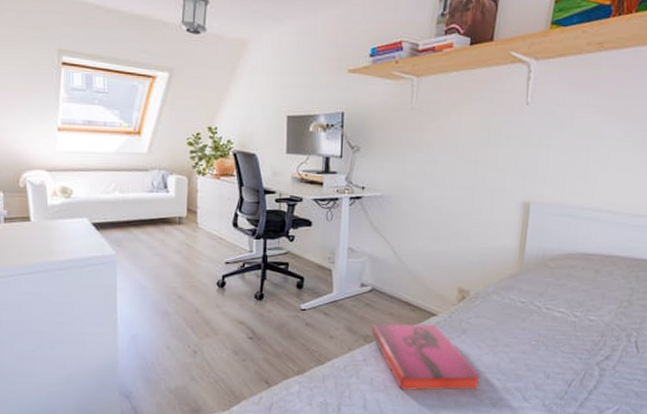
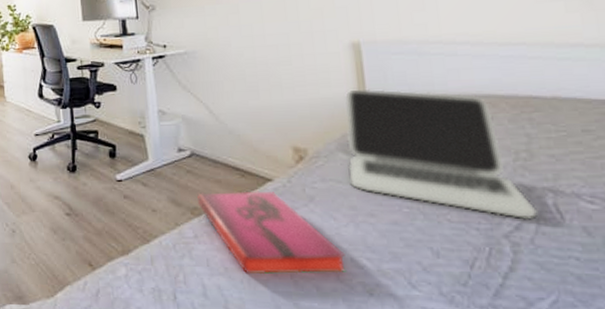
laptop: none [496,241,624,352] -> present [343,87,539,220]

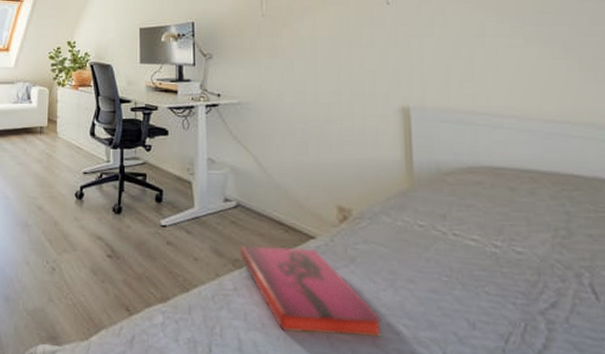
laptop: present [343,87,539,220] -> none [390,152,575,299]

